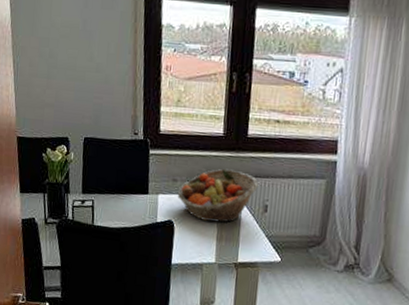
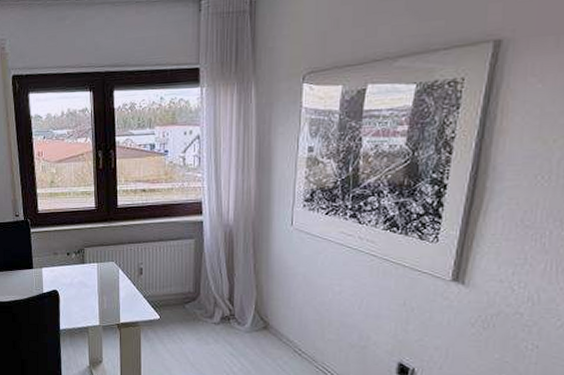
fruit basket: present [177,168,259,223] -> none [59,238,132,288]

